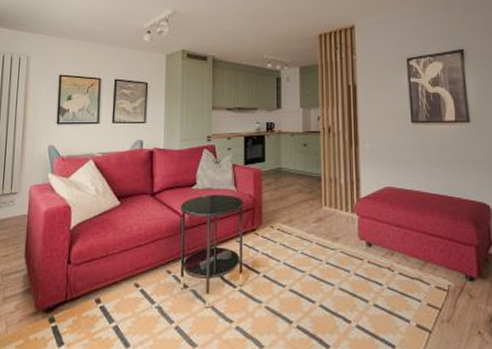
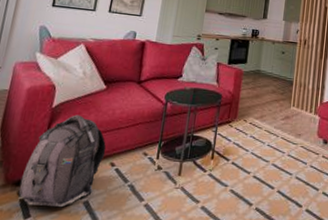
backpack: none [49,235,129,334] -> present [18,115,107,207]

